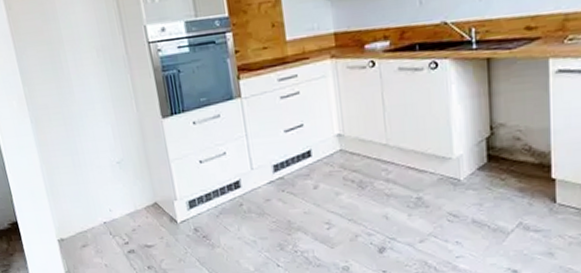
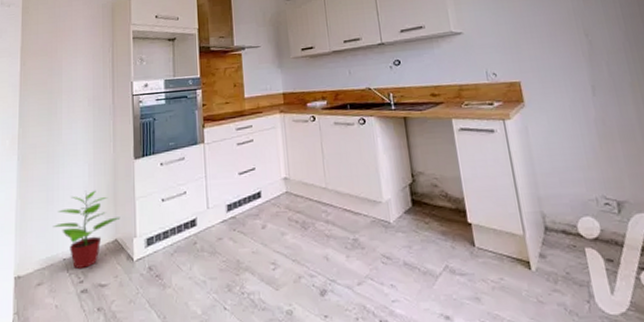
potted plant: none [85,152,157,231] -> present [52,190,121,269]

